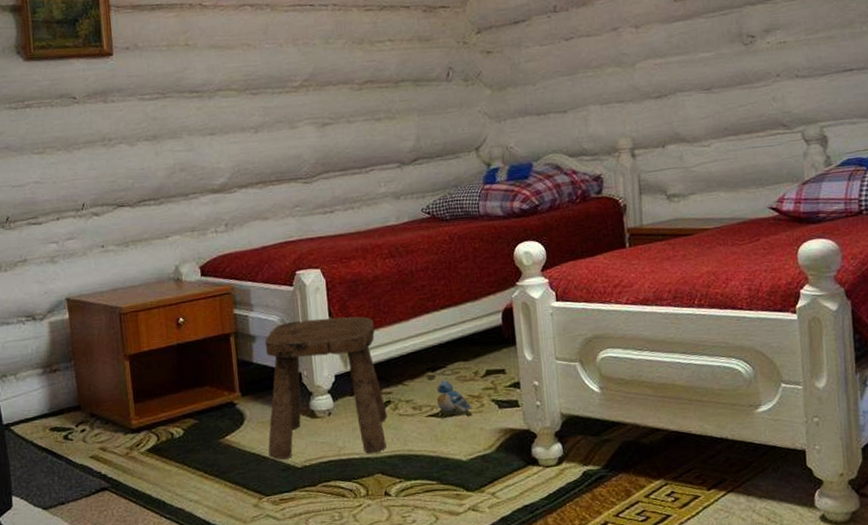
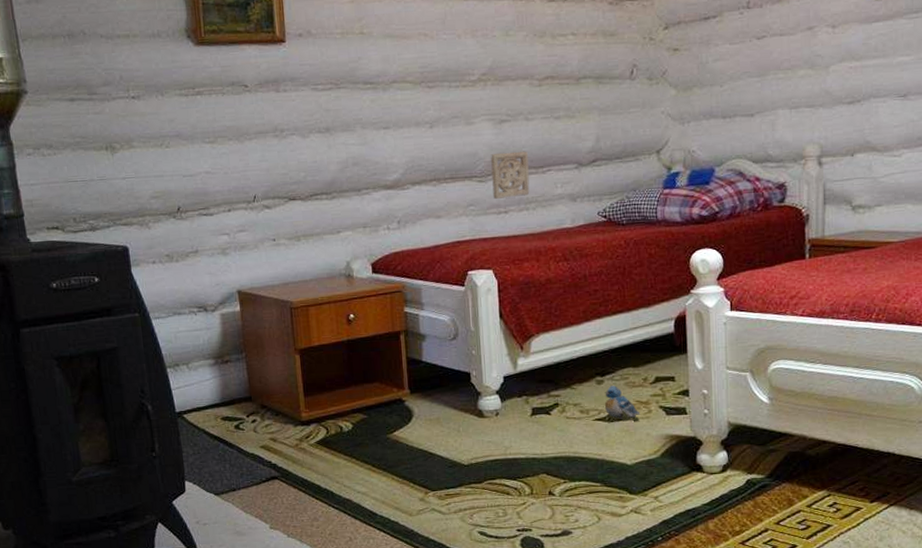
stool: present [264,316,387,460] -> none [434,319,554,456]
wall ornament: none [315,152,354,199] -> present [491,151,530,199]

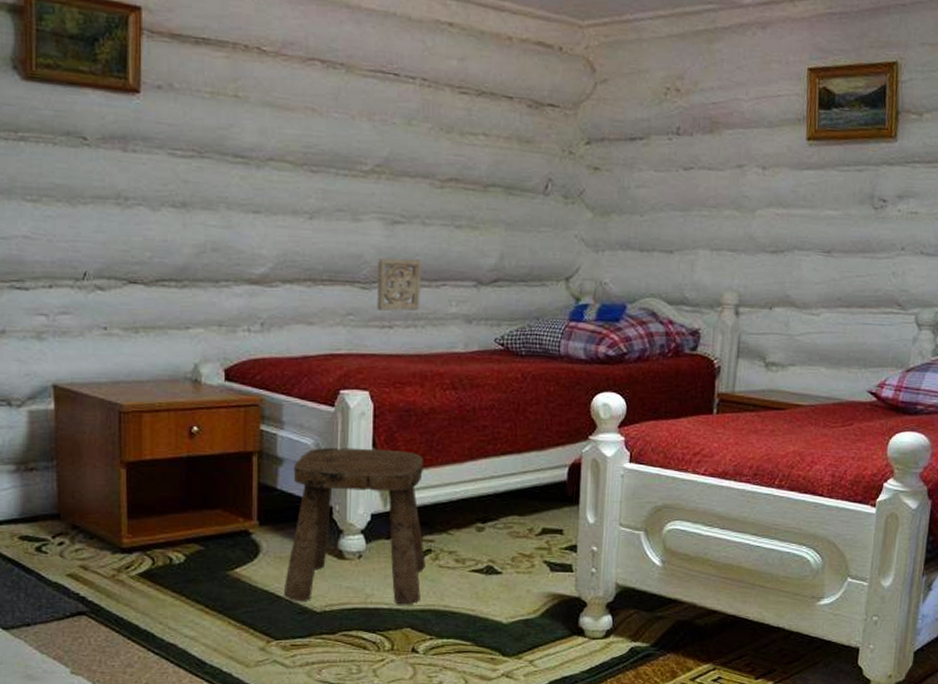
stool: none [434,319,554,456] -> present [284,447,426,605]
plush toy: present [604,385,641,422] -> none [483,534,522,577]

